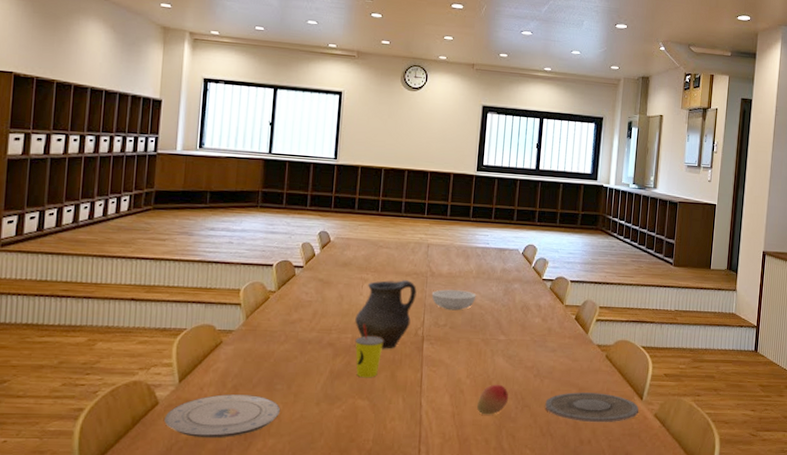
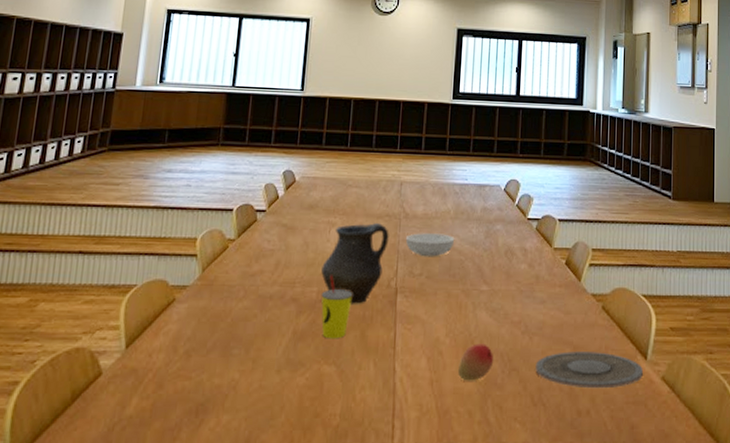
plate: present [164,394,280,439] -> none [107,362,236,415]

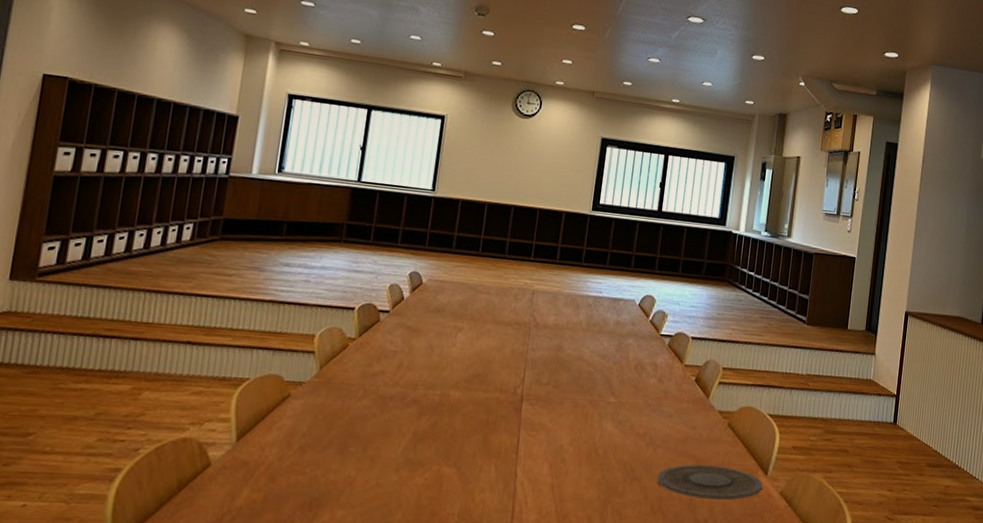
pitcher: present [321,223,389,304] -> none [445,330,518,409]
straw: present [321,275,353,339] -> none [443,379,477,442]
serving bowl: present [405,233,455,257] -> none [534,342,585,367]
fruit: present [457,343,494,381] -> none [579,453,617,488]

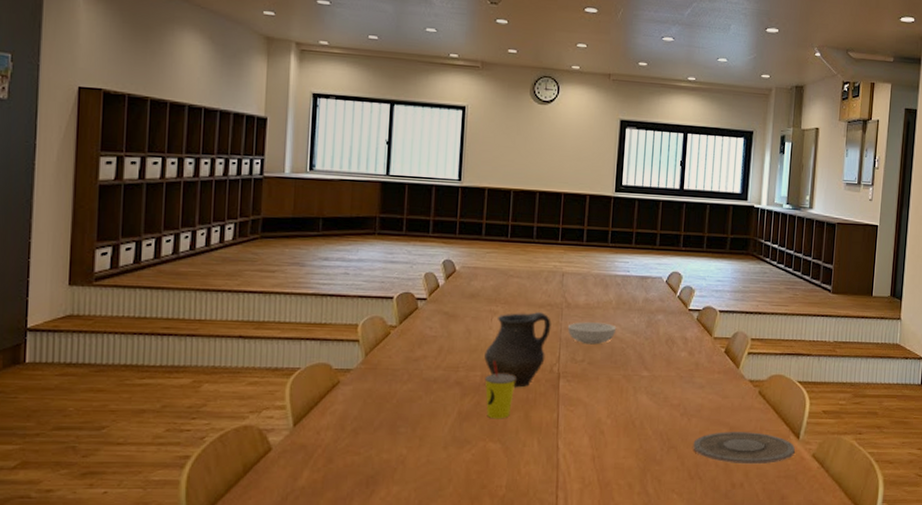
straw: none [443,379,477,442] -> present [484,360,516,419]
pitcher: none [445,330,518,409] -> present [484,312,551,388]
serving bowl: none [534,342,585,367] -> present [567,322,617,345]

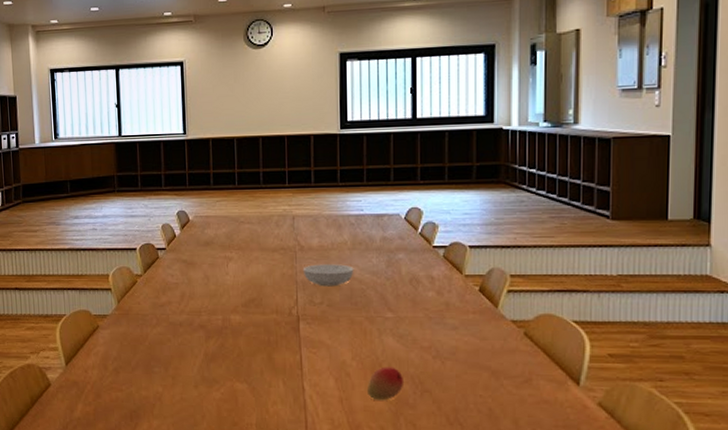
pitcher: present [484,312,551,388] -> none [224,256,286,330]
straw: present [484,360,516,419] -> none [226,304,256,361]
fruit: none [618,424,654,457] -> present [366,367,405,400]
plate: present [693,432,795,465] -> none [450,376,575,412]

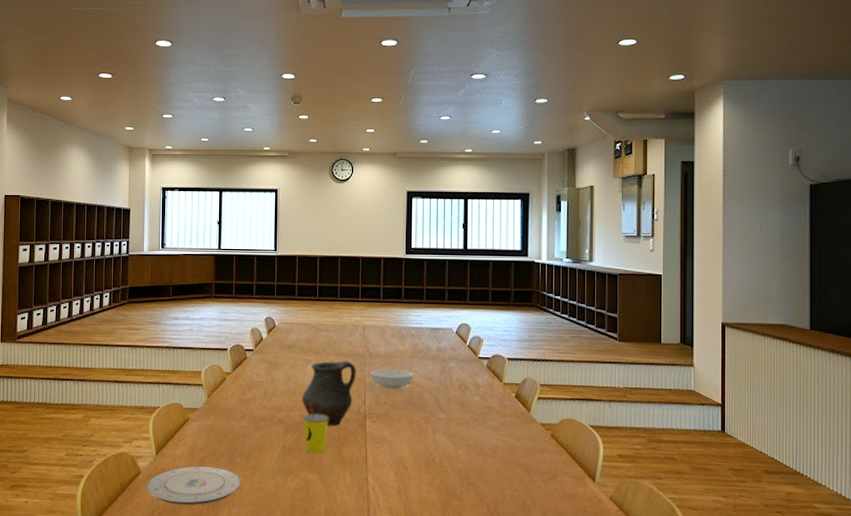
plate: none [58,377,160,419] -> present [146,466,241,506]
pitcher: none [224,256,286,330] -> present [302,361,356,426]
straw: none [226,304,256,361] -> present [303,402,329,454]
fruit: present [366,367,405,400] -> none [421,462,453,492]

